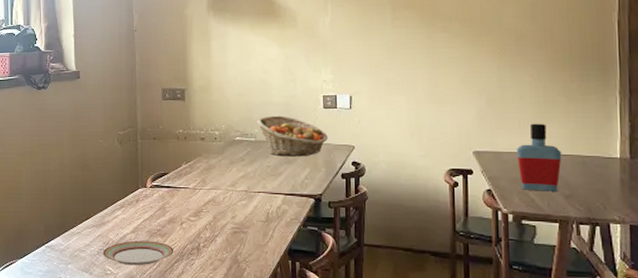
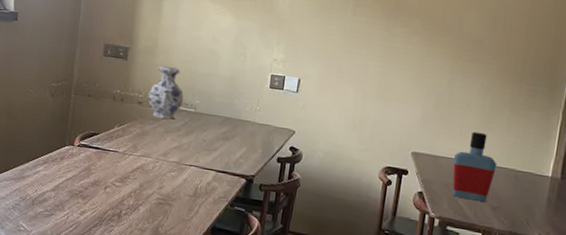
plate: present [102,240,174,266] -> none [17,199,94,226]
vase: none [210,102,243,151] -> present [148,66,184,119]
fruit basket: present [256,115,328,157] -> none [199,88,270,135]

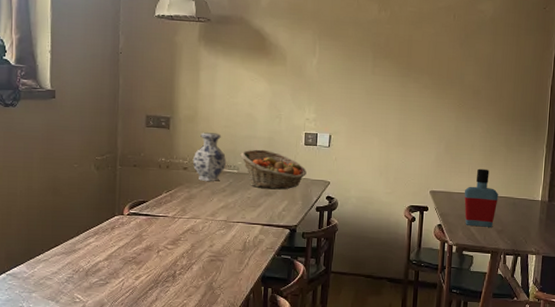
fruit basket: none [199,88,270,135] -> present [240,149,306,190]

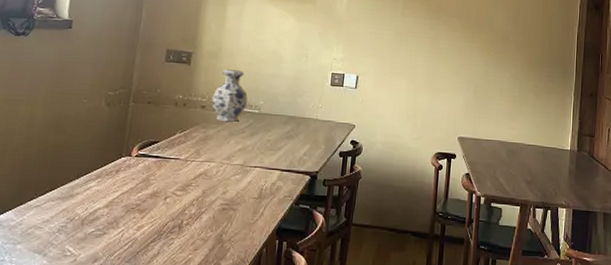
fruit basket: present [240,149,306,190] -> none [263,88,331,132]
bottle: present [464,168,499,227] -> none [493,115,528,177]

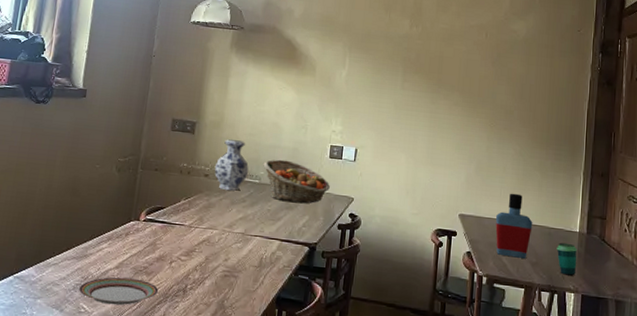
plate: none [63,216,153,246] -> present [78,277,159,306]
fruit basket: none [263,88,331,132] -> present [263,159,330,204]
bottle: none [493,115,528,177] -> present [495,193,533,259]
cup: none [549,160,569,192] -> present [556,242,578,276]

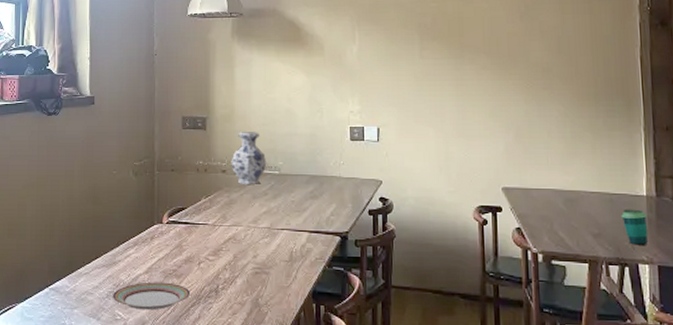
fruit basket: present [263,159,330,204] -> none [281,147,355,191]
bottle: present [495,193,533,259] -> none [546,159,590,230]

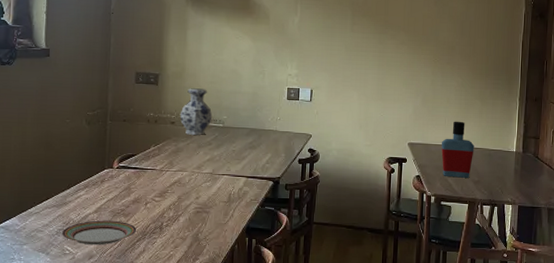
bottle: none [546,159,590,230] -> present [441,121,475,178]
cup: present [621,209,648,245] -> none [496,162,515,190]

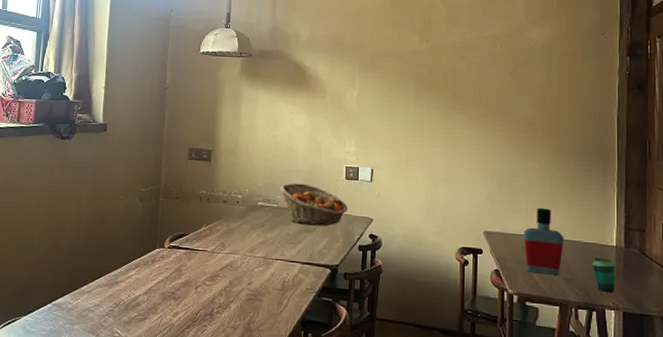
plate: present [61,220,137,245] -> none [111,302,187,330]
vase: present [180,88,213,135] -> none [233,165,266,216]
fruit basket: none [225,104,289,143] -> present [280,183,348,226]
cup: none [496,162,515,190] -> present [592,257,616,292]

